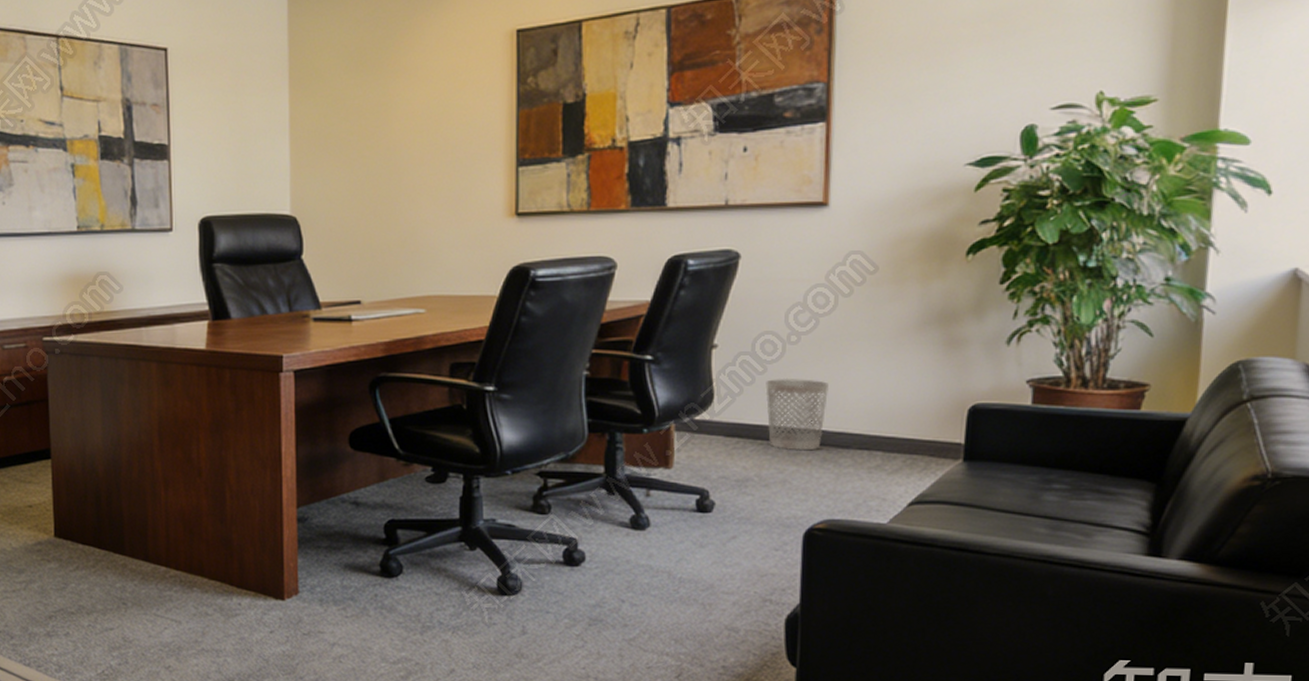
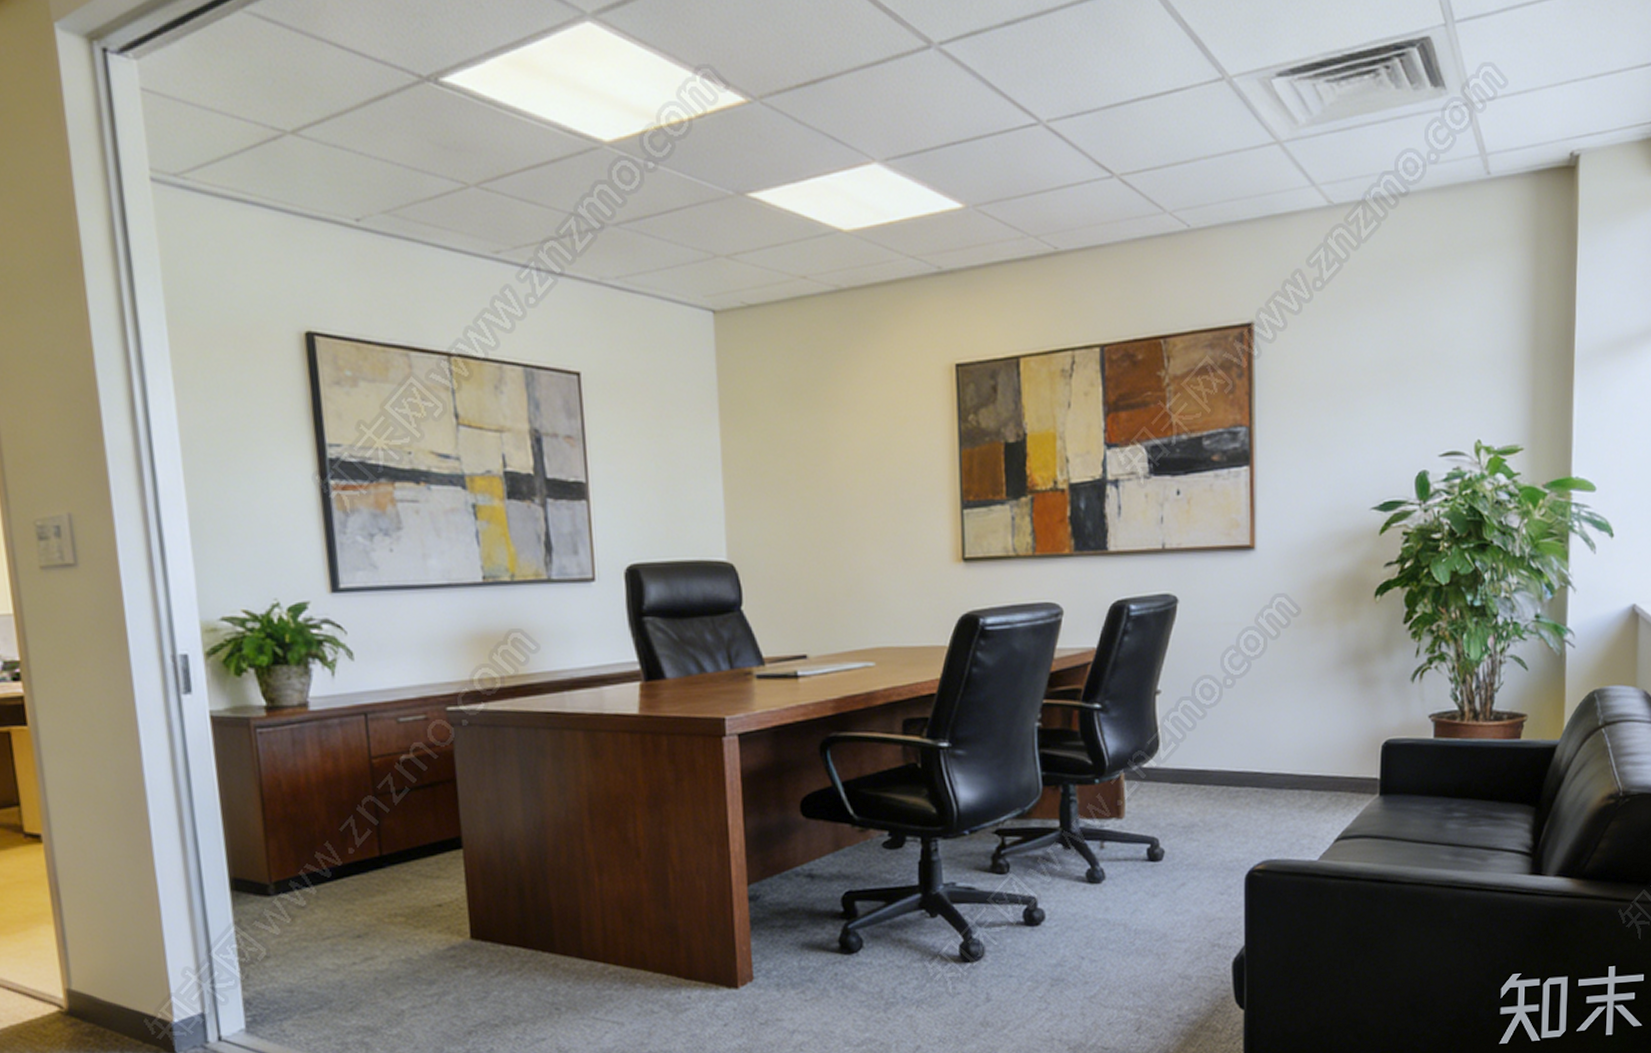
wastebasket: present [765,378,829,451] -> none [1206,721,1262,794]

